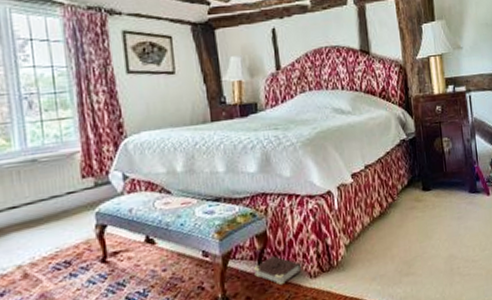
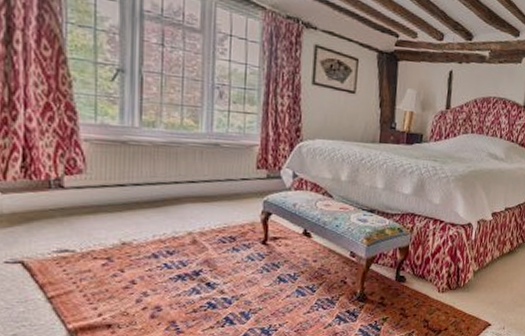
book: present [254,256,302,286] -> none [391,268,433,293]

